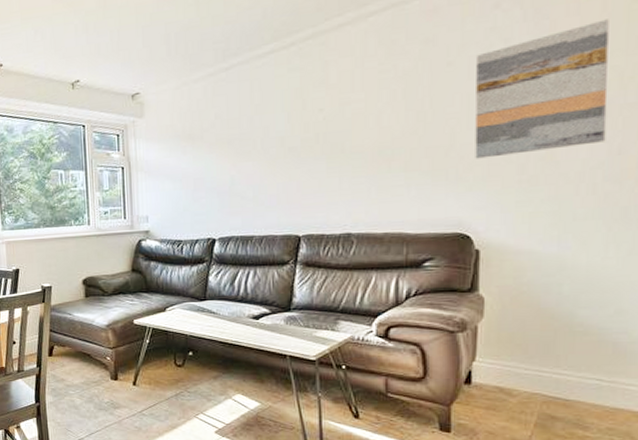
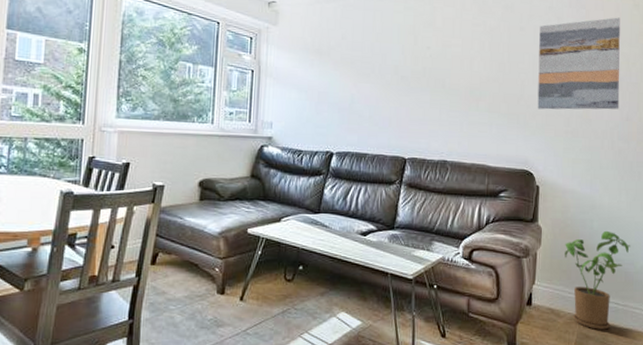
house plant: none [518,294,623,410] -> present [565,230,631,330]

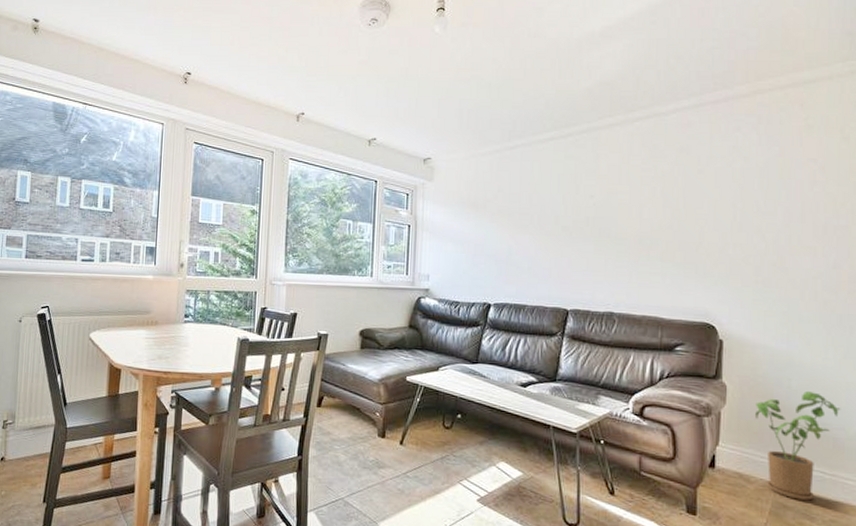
wall art: present [537,17,620,110] -> none [720,153,825,258]

